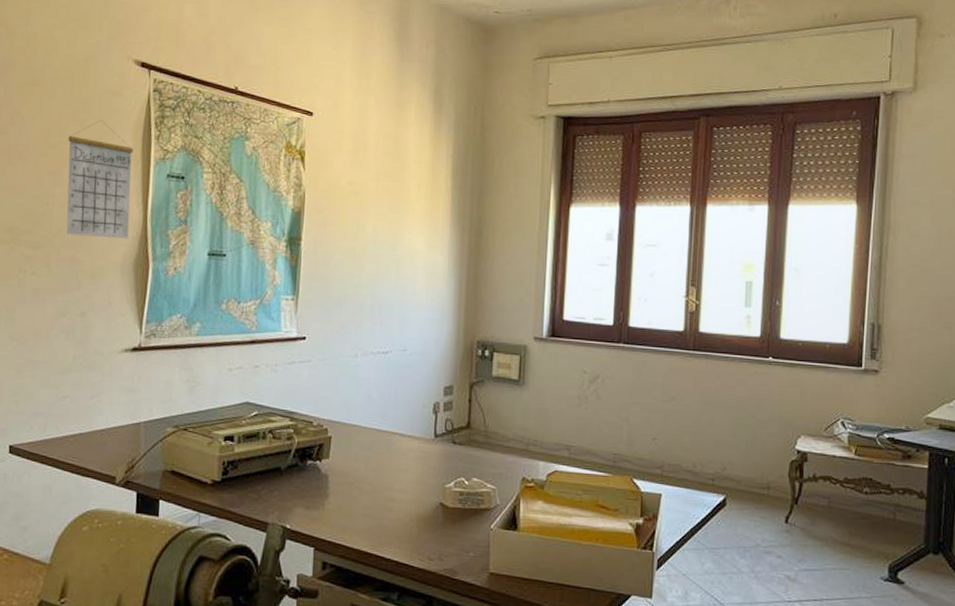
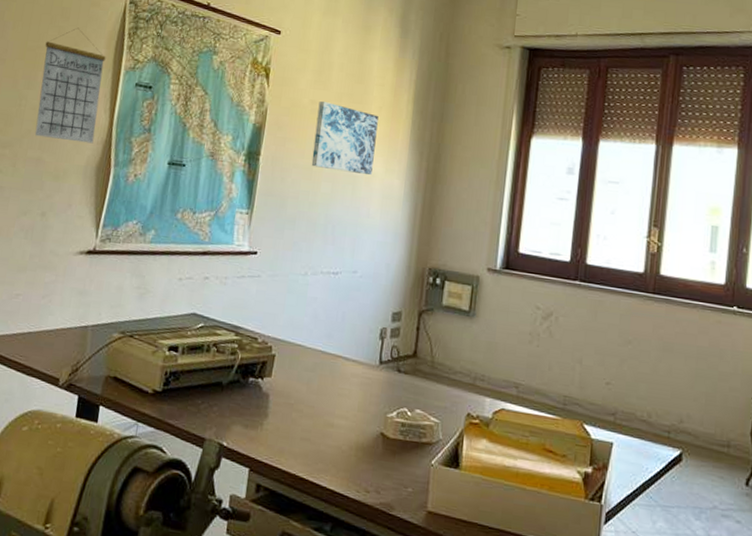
wall art: none [353,182,418,254] -> present [311,101,379,175]

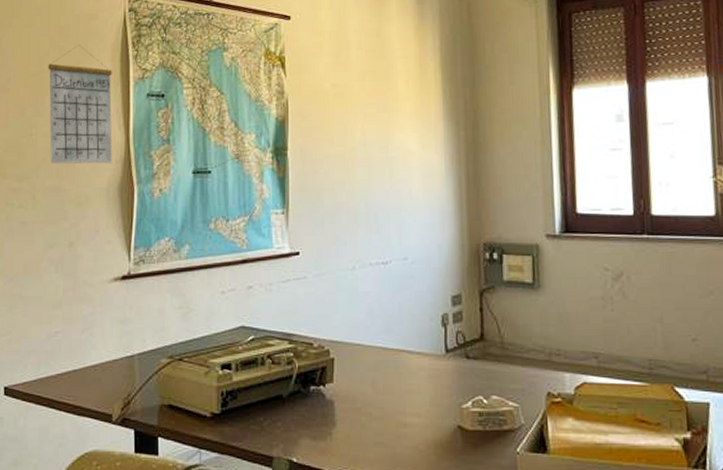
wall art: present [311,101,379,175] -> none [341,83,408,155]

